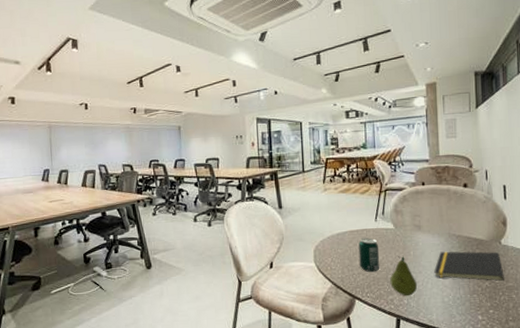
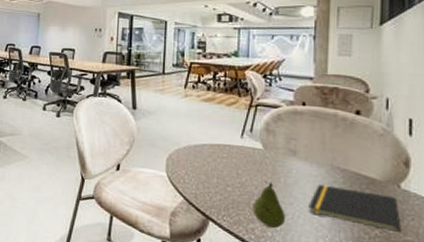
beverage can: present [358,238,379,273] -> none [218,154,242,195]

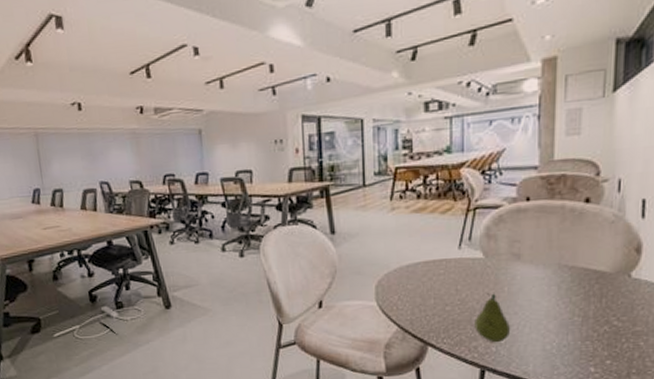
notepad: present [308,184,401,234] -> none [535,286,631,325]

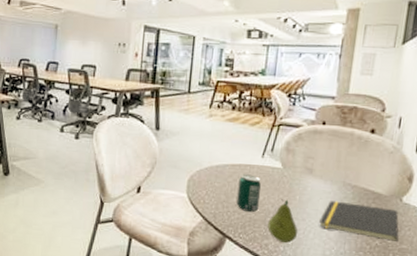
beverage can: none [435,270,461,314] -> present [236,174,261,213]
notepad: none [535,286,631,325] -> present [319,200,399,243]

